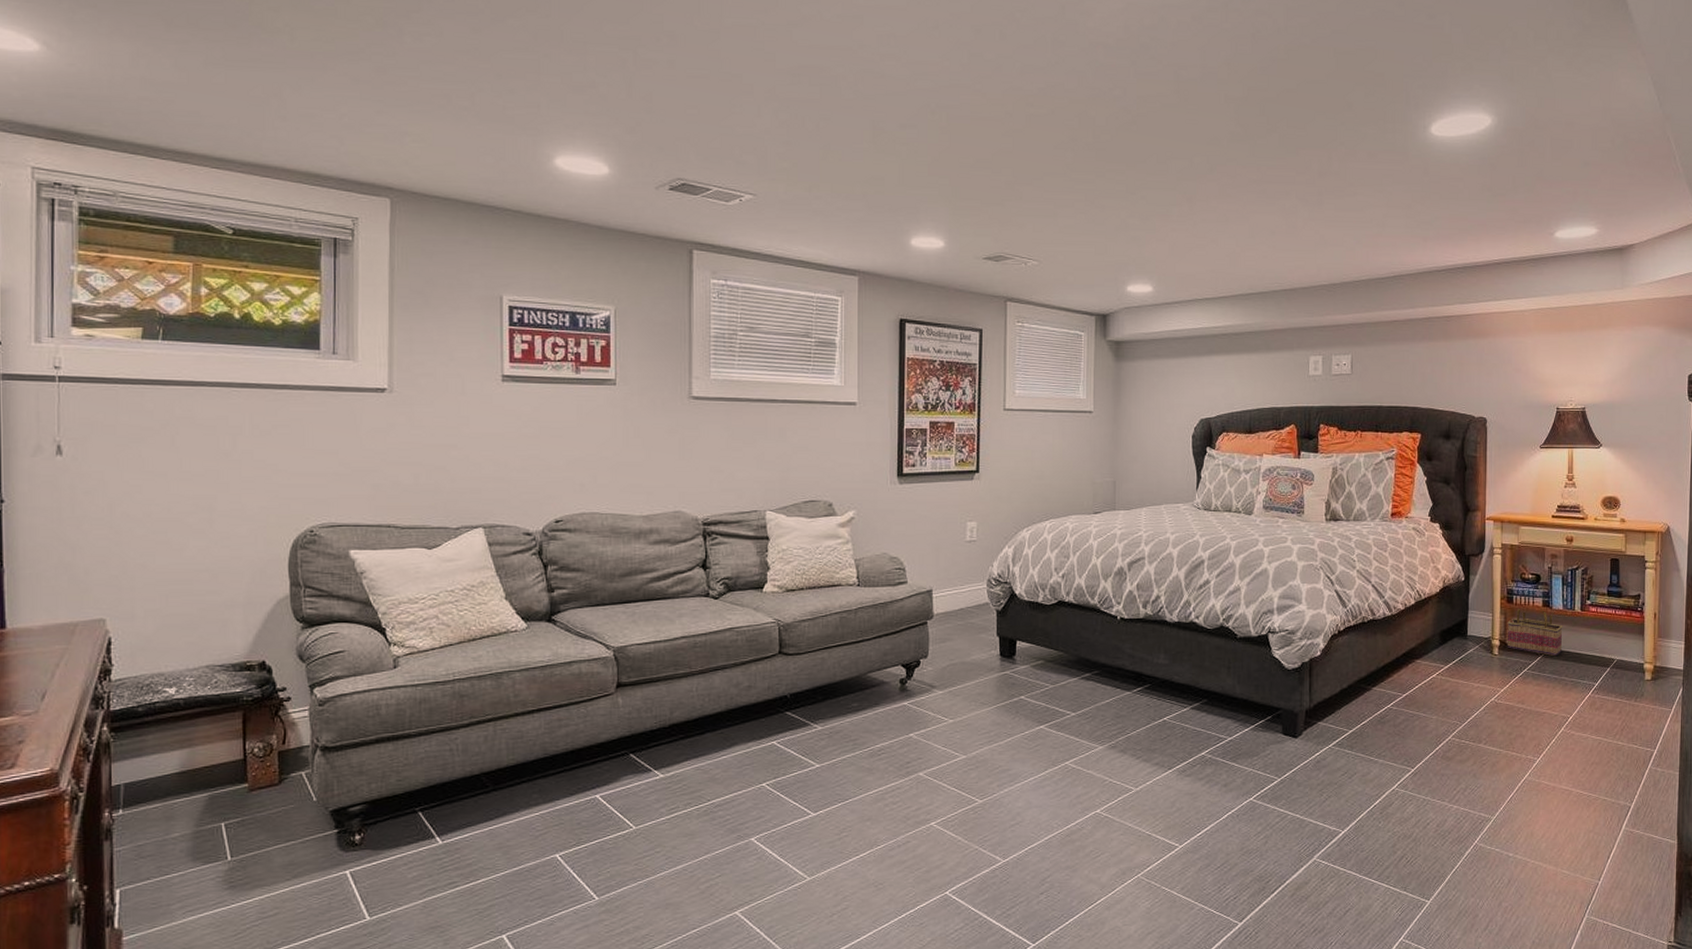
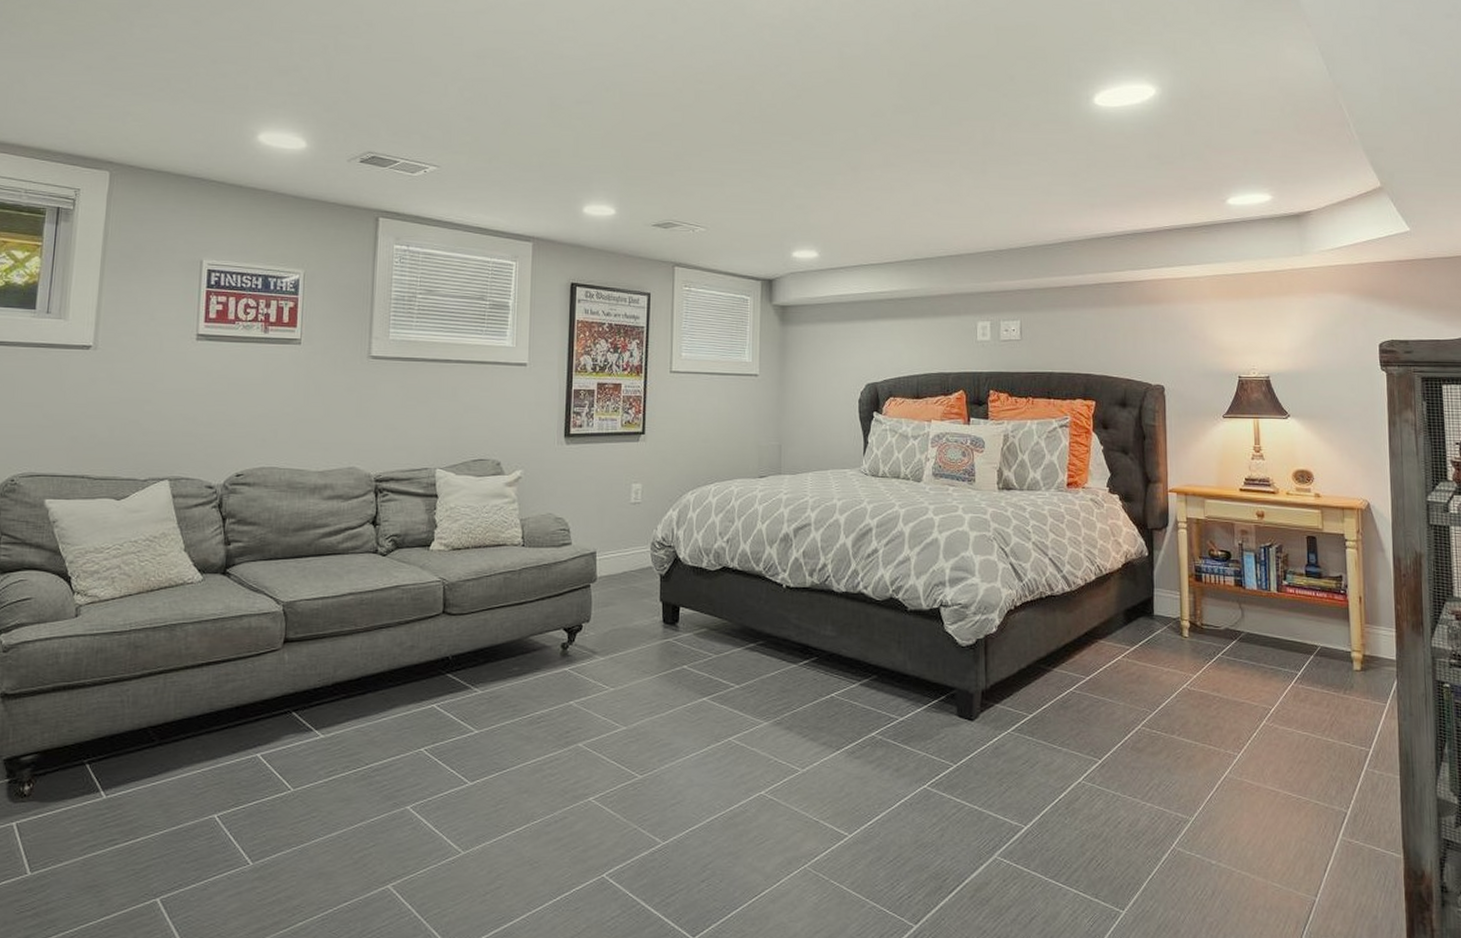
basket: present [1507,608,1563,657] -> none [1197,587,1259,641]

